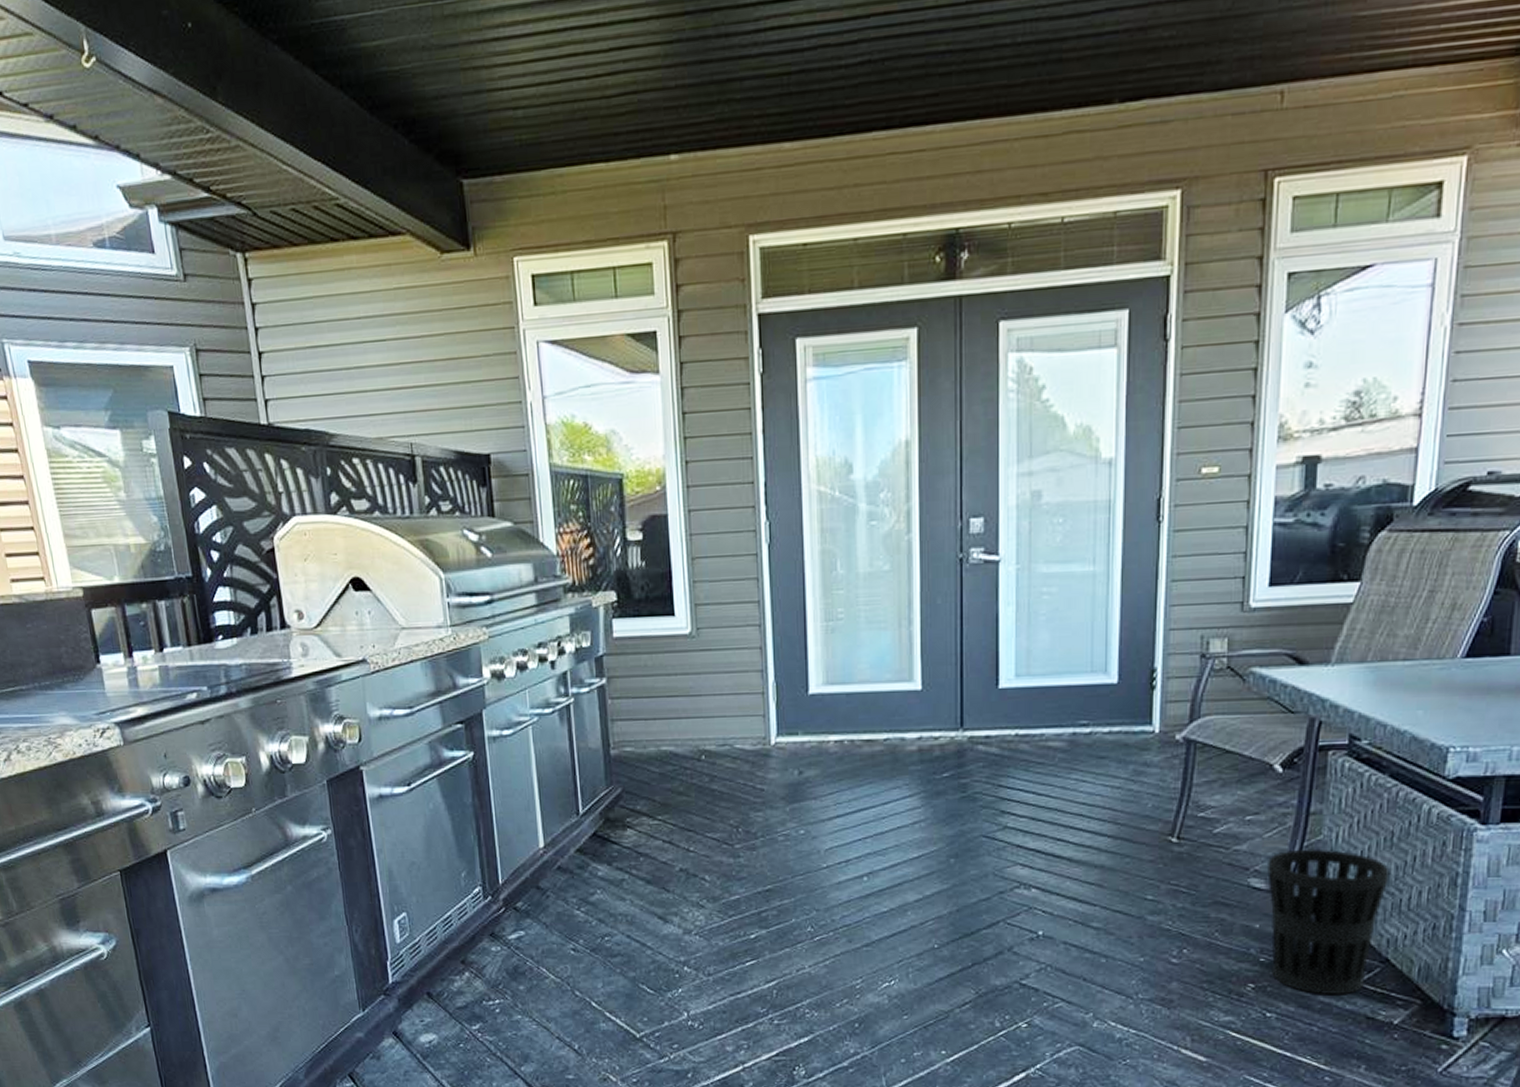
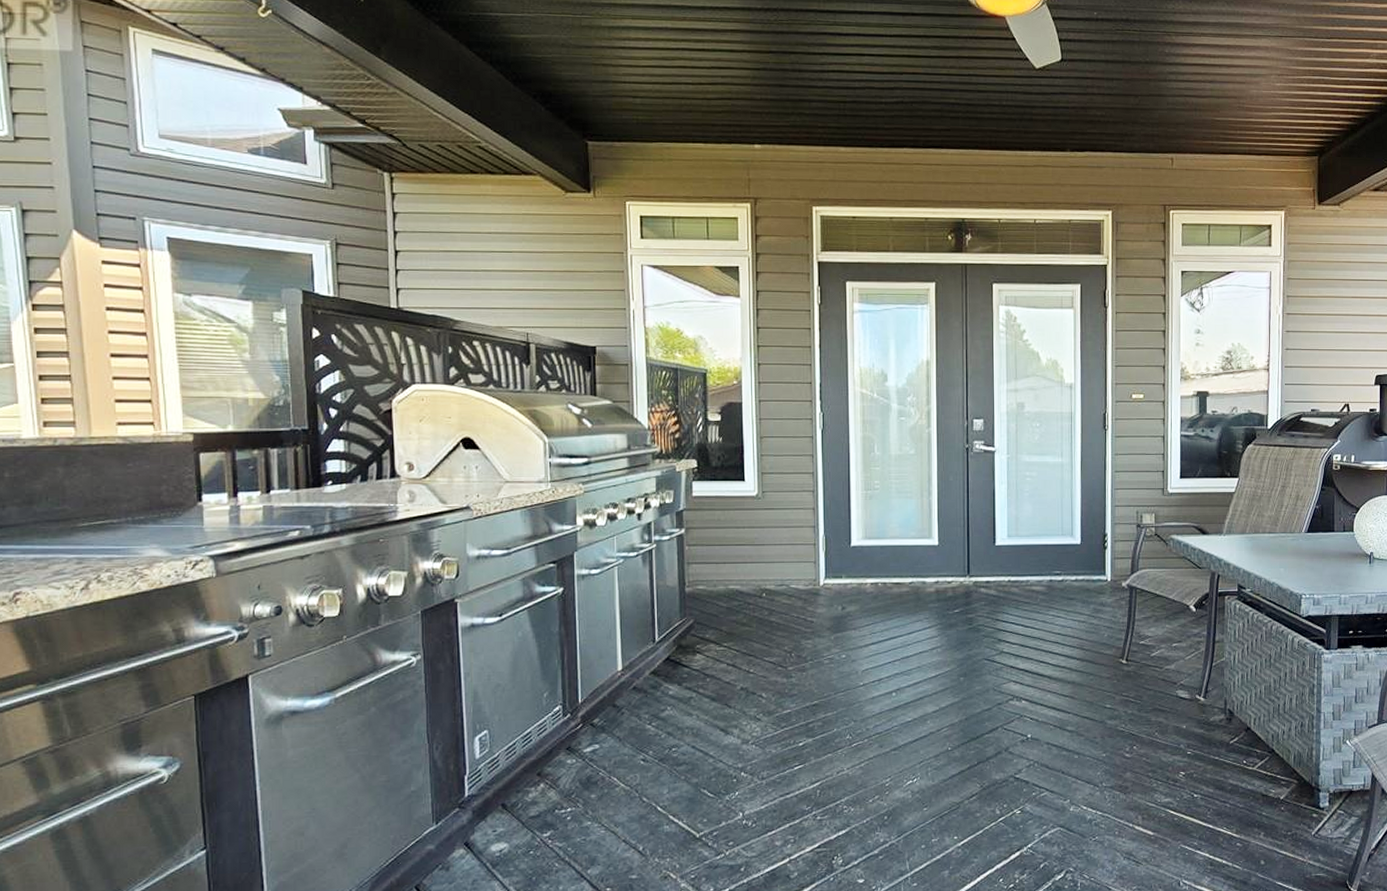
wastebasket: present [1266,848,1390,995] -> none [1188,667,1270,779]

